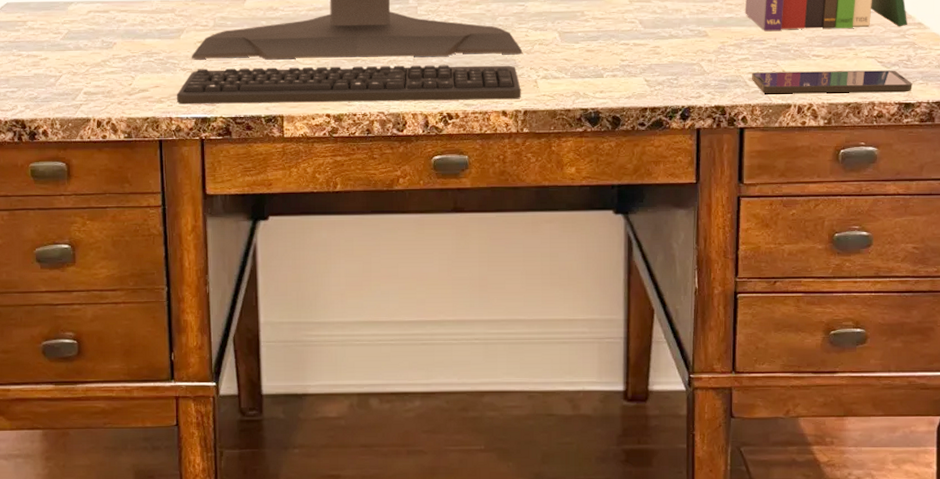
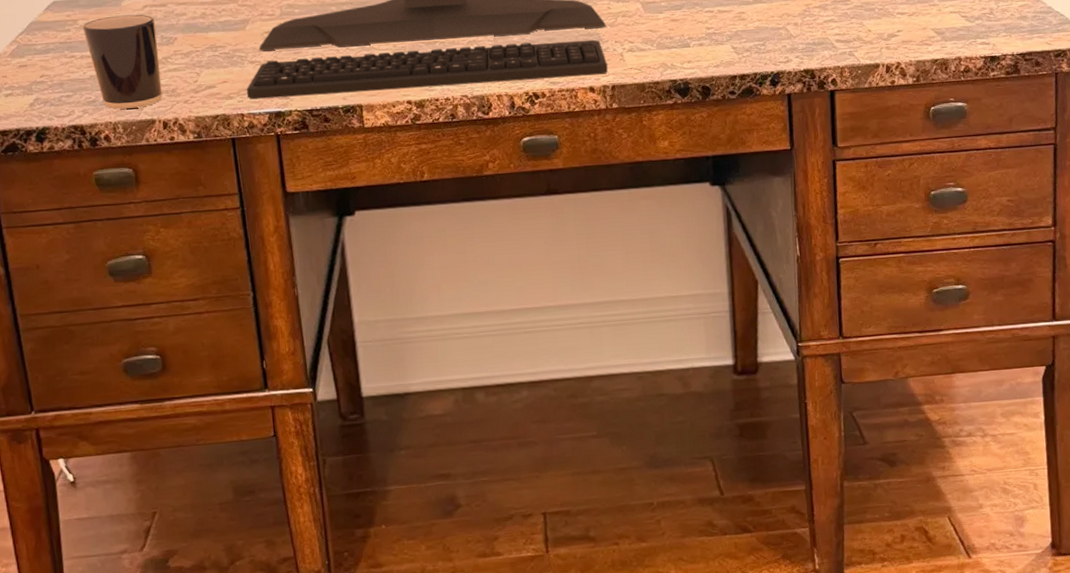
mug: none [31,19,99,107] -> present [82,14,163,109]
smartphone: present [751,70,913,94] -> none [838,24,997,55]

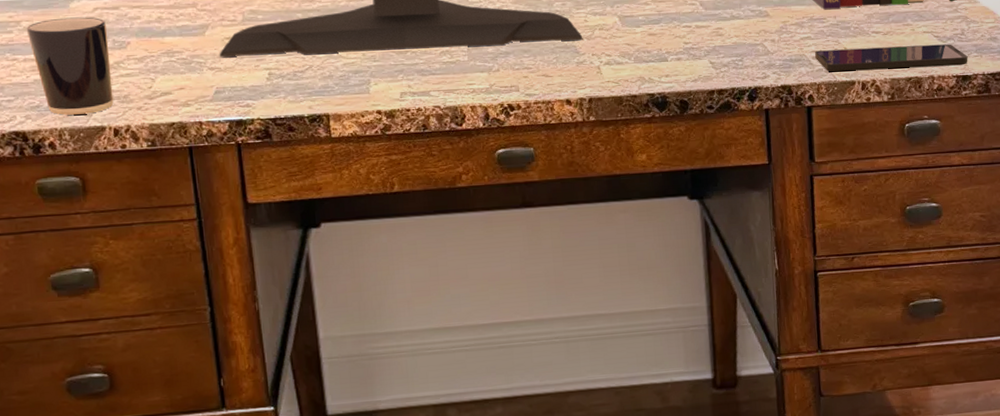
computer keyboard: present [247,39,608,100] -> none [206,52,585,107]
smartphone: none [838,24,997,55] -> present [814,44,968,72]

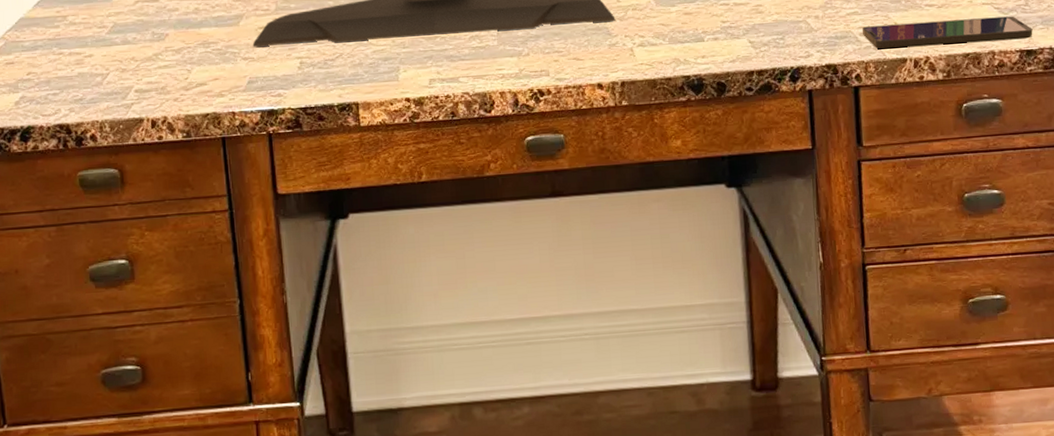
mug: present [26,17,114,115] -> none [72,10,152,108]

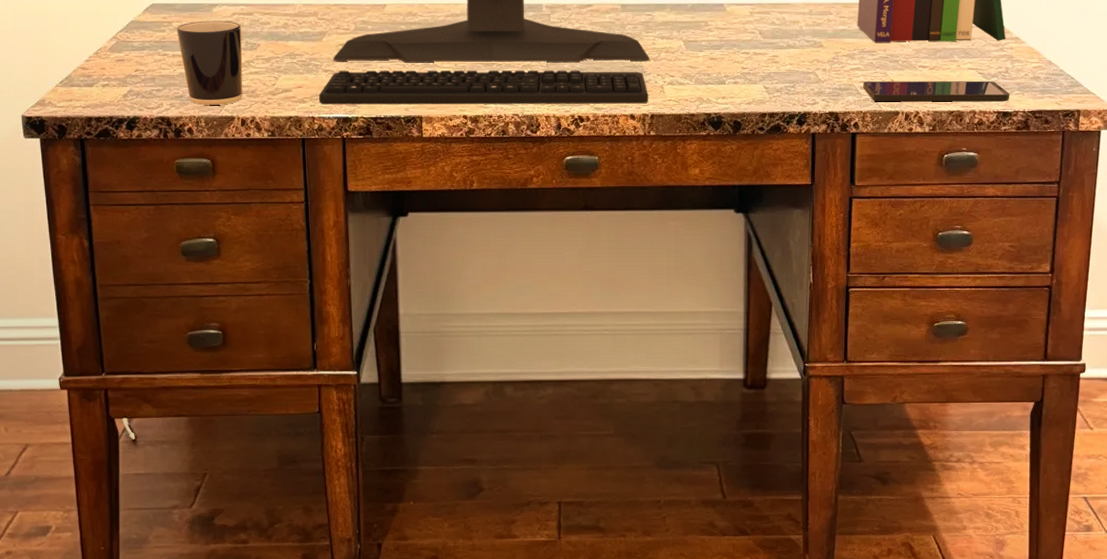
mug: none [72,10,152,108] -> present [176,20,243,105]
computer keyboard: none [239,34,617,97] -> present [319,70,648,105]

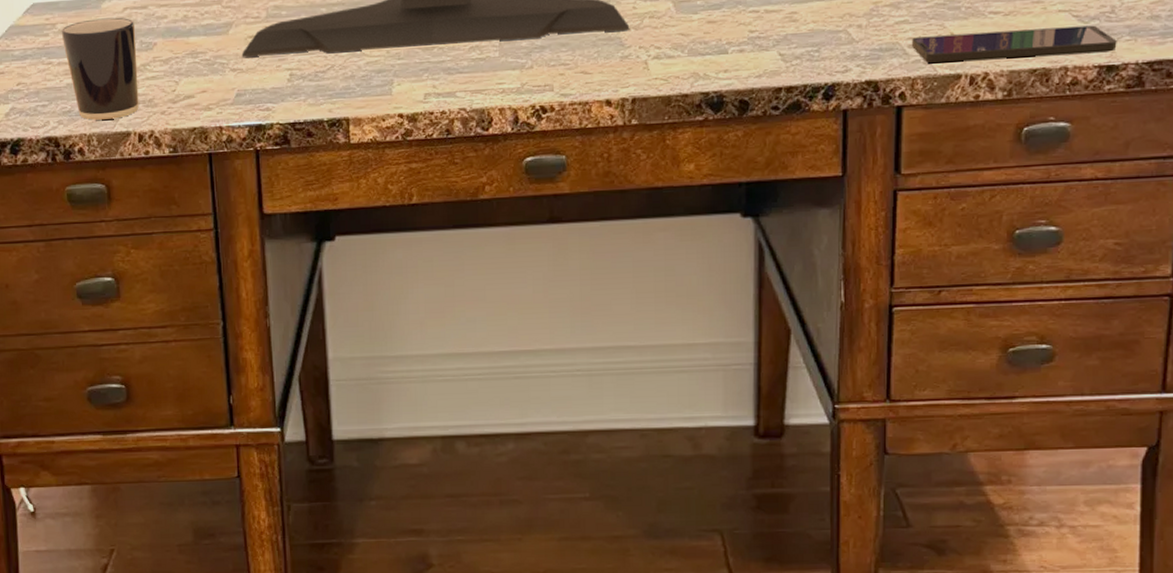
computer keyboard: present [319,70,648,105] -> none [227,44,628,111]

